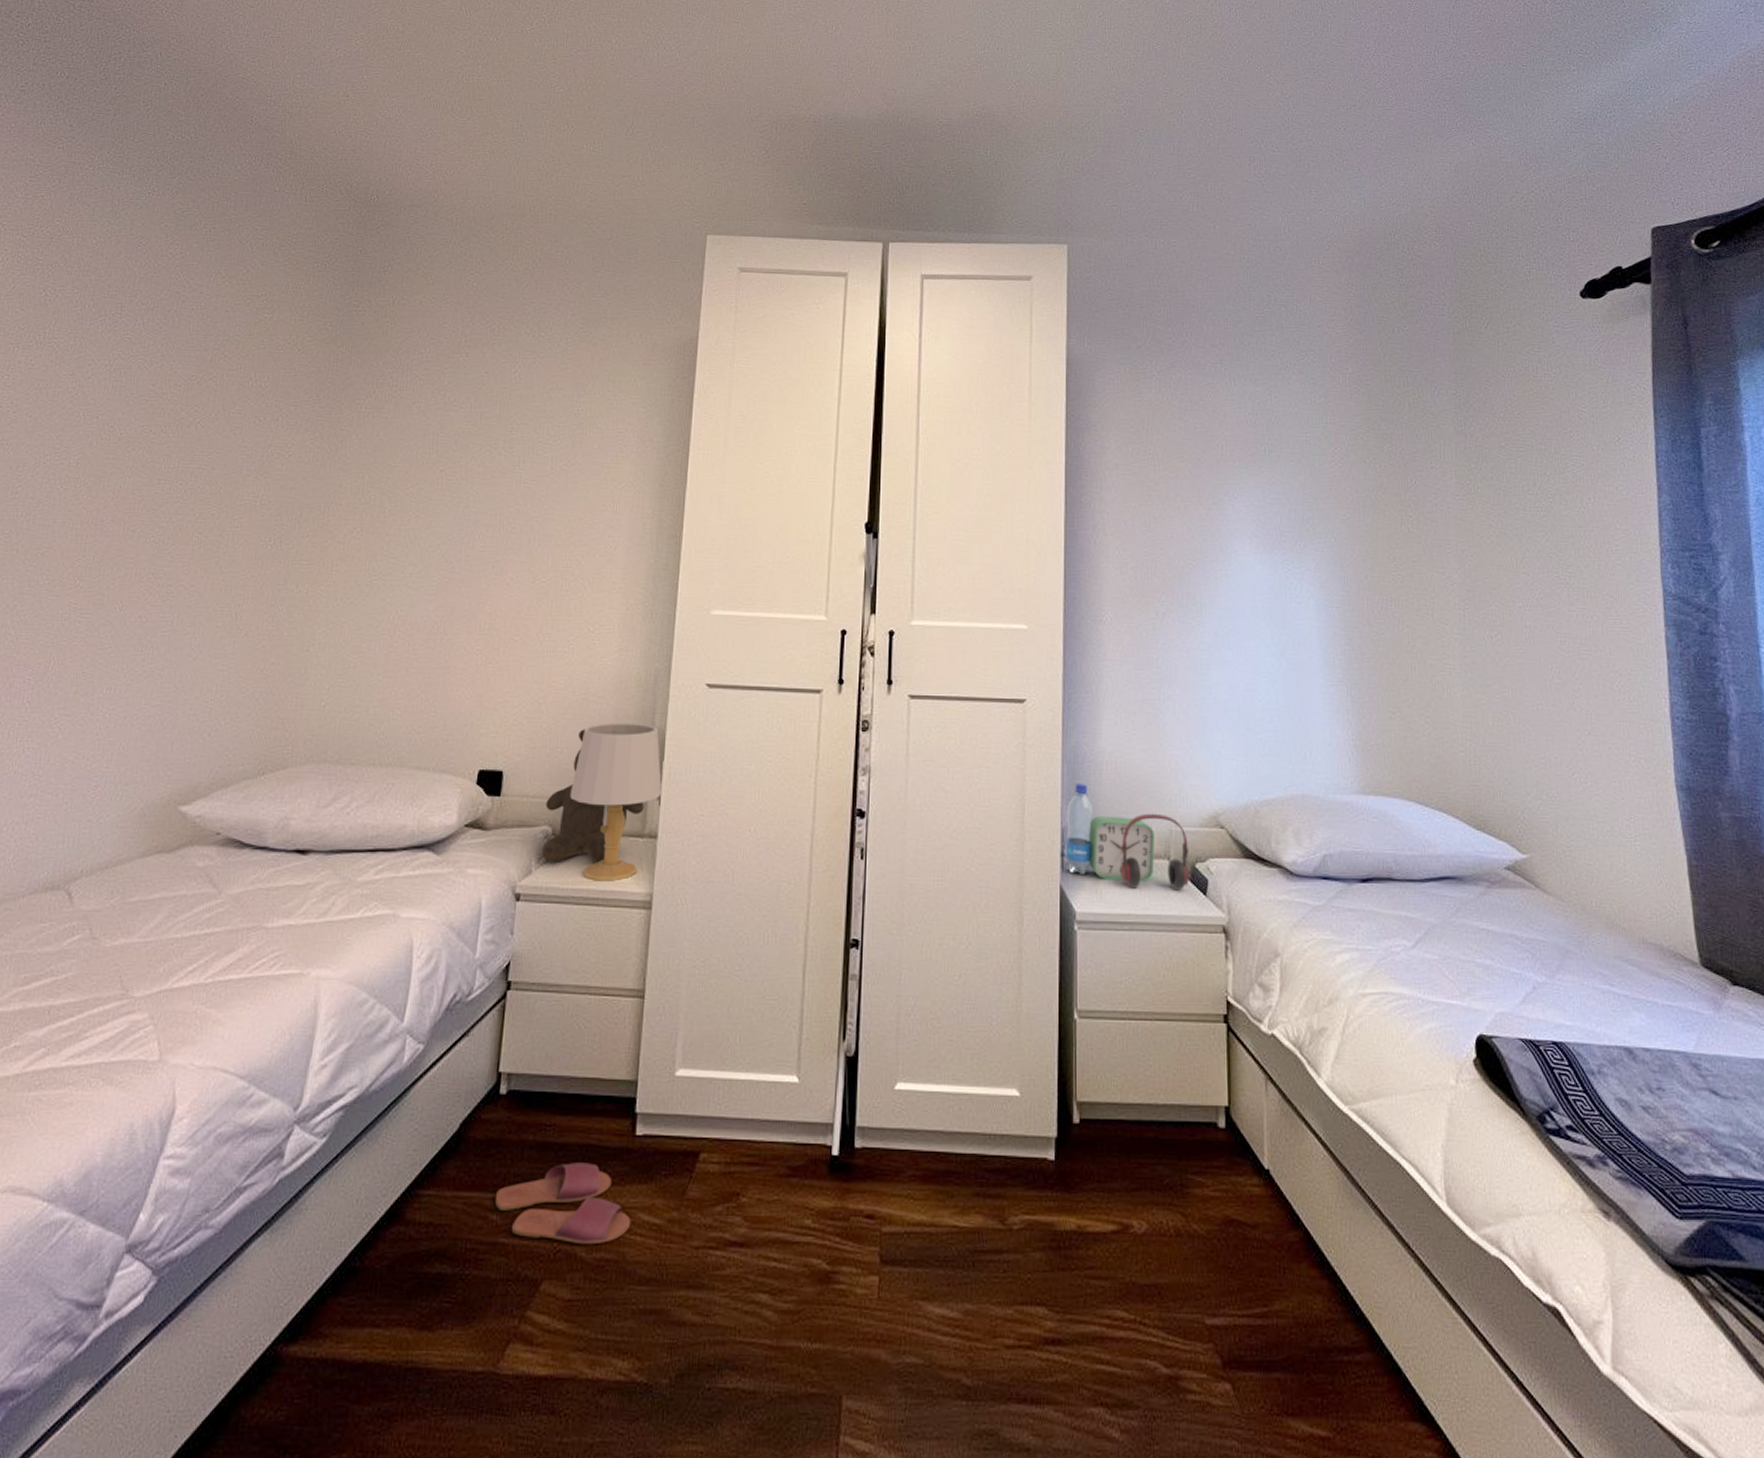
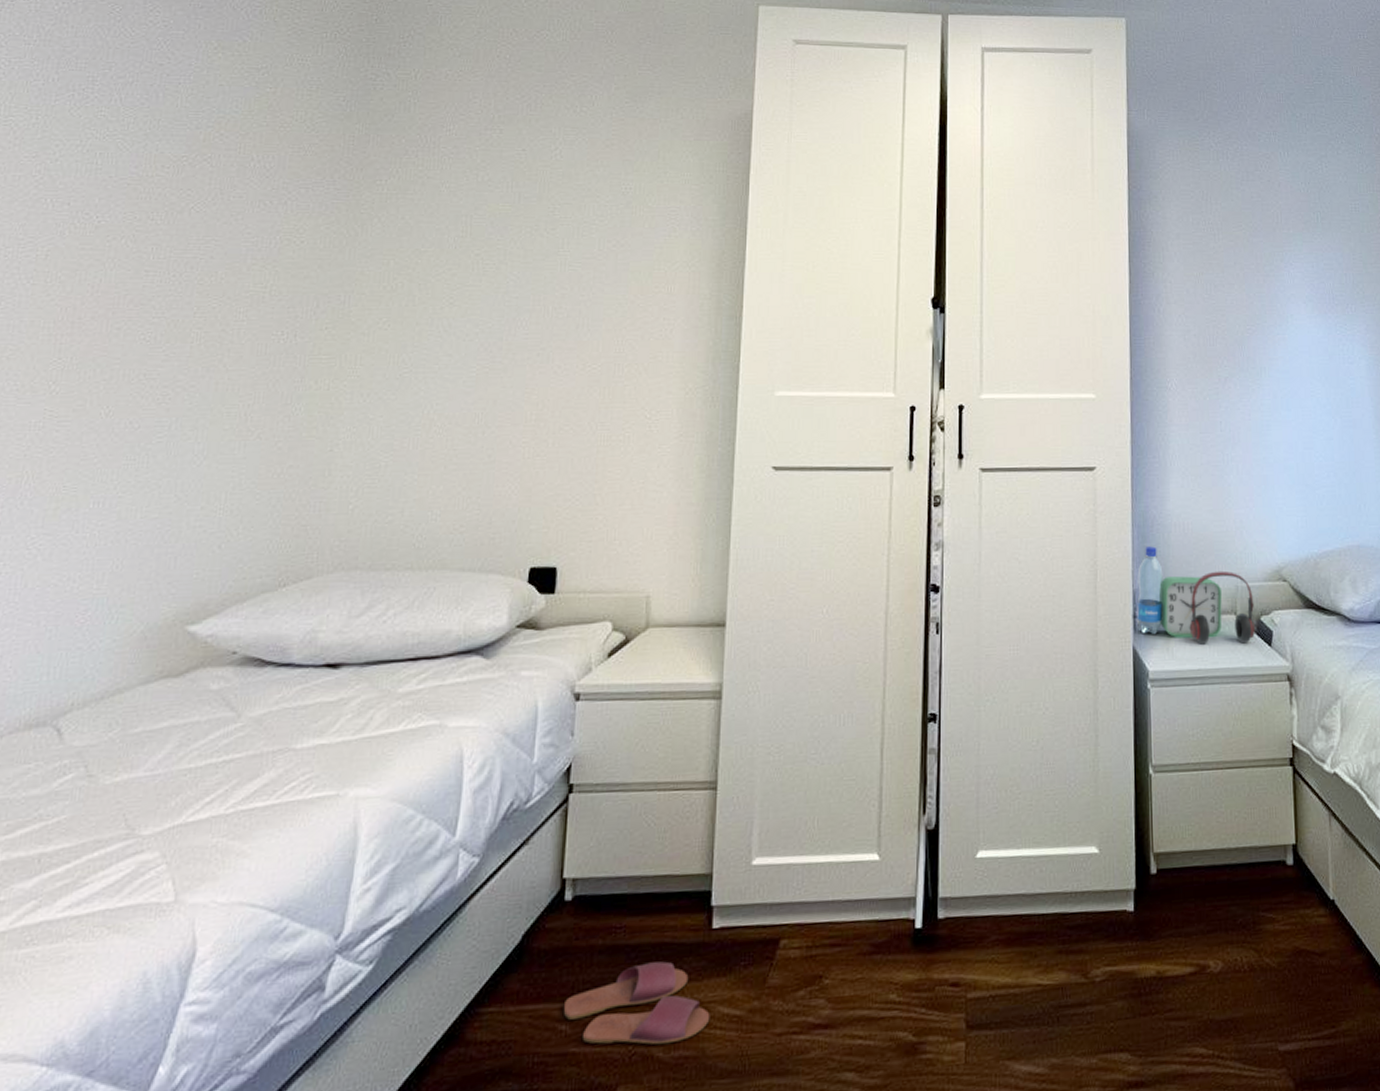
teddy bear: present [542,729,644,864] -> none [603,519,711,659]
table lamp: present [570,722,662,881] -> none [631,510,729,675]

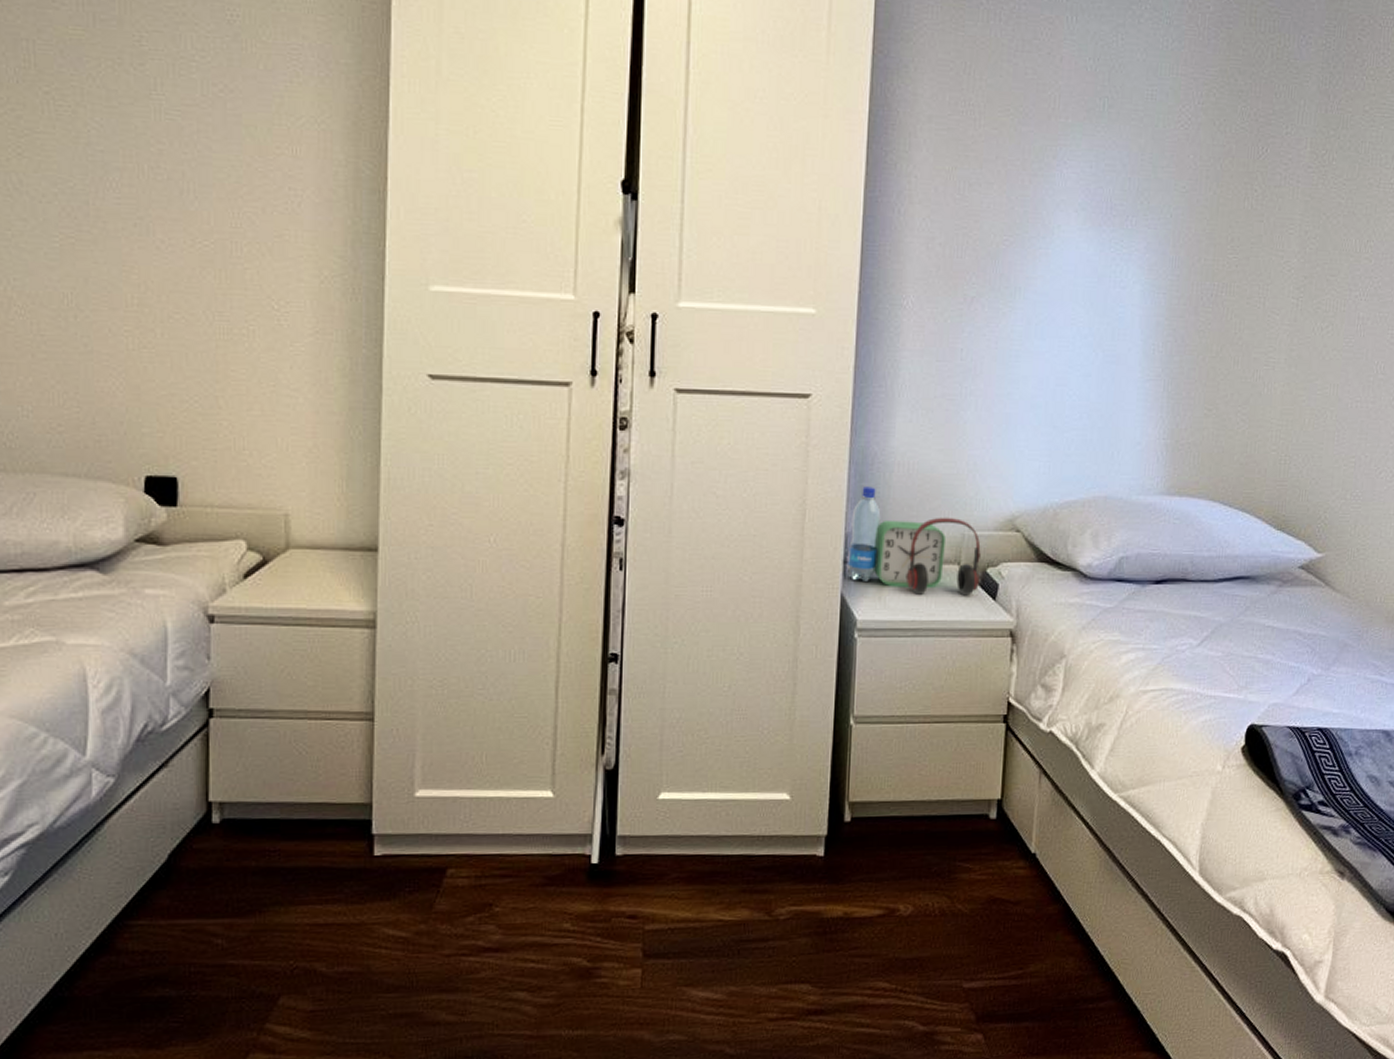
slippers: present [564,961,710,1045] -> none [219,884,375,961]

